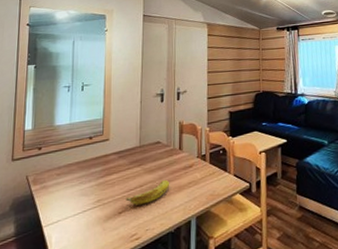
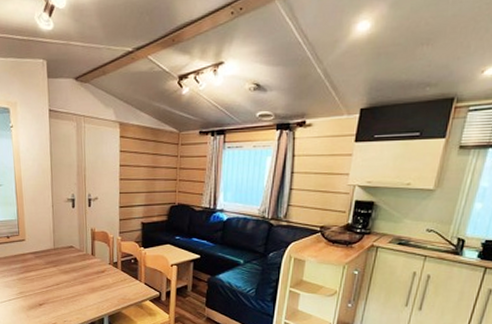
banana: present [126,179,170,206] -> none [44,281,84,300]

